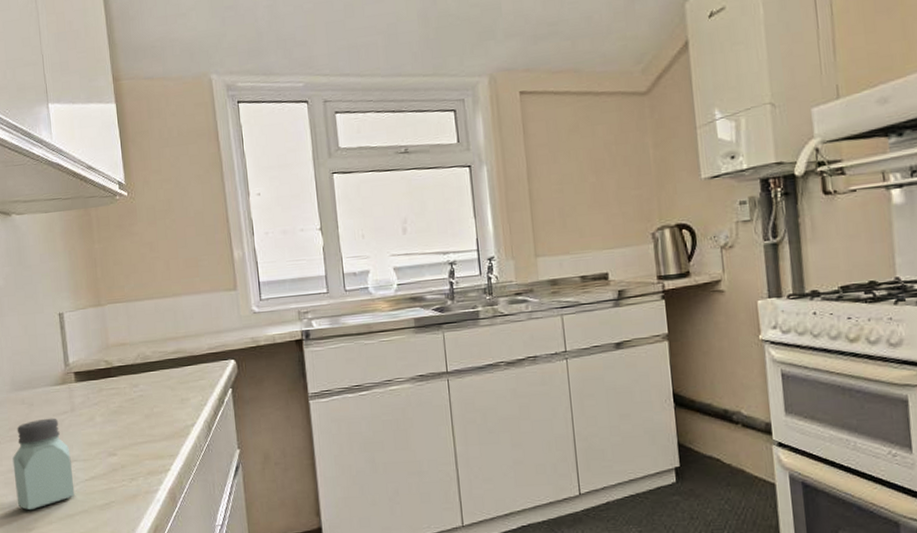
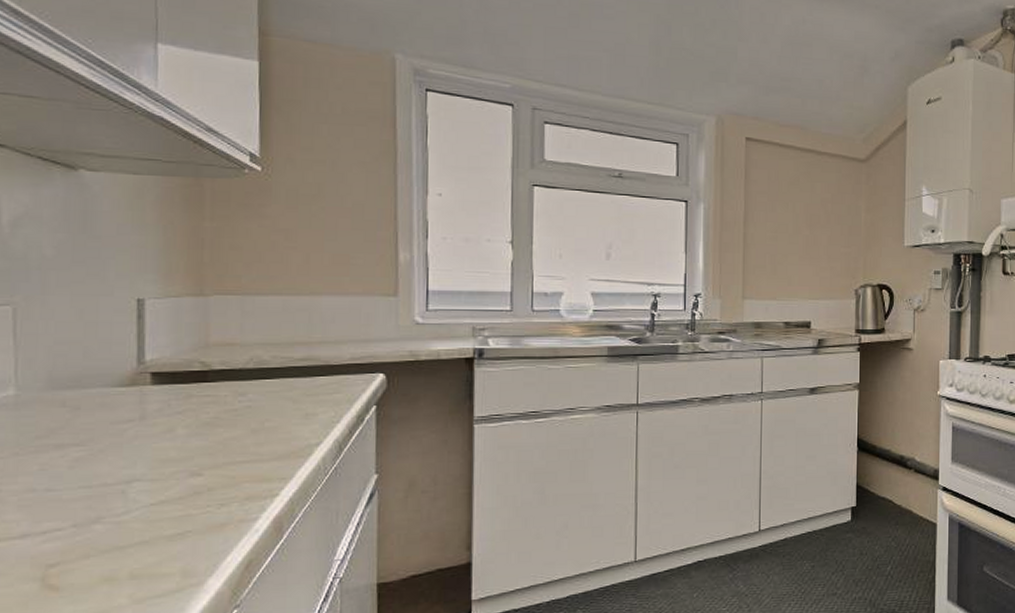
saltshaker: present [12,418,75,511] -> none [35,426,132,541]

